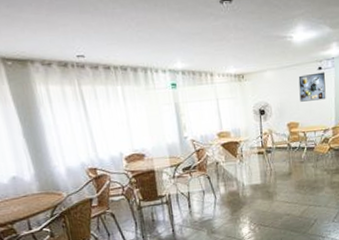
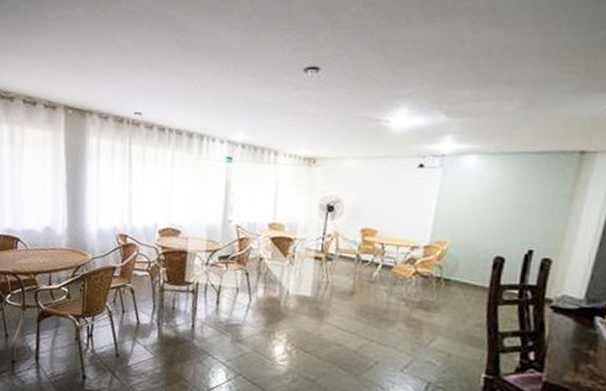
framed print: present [298,72,326,102] -> none [385,170,428,207]

